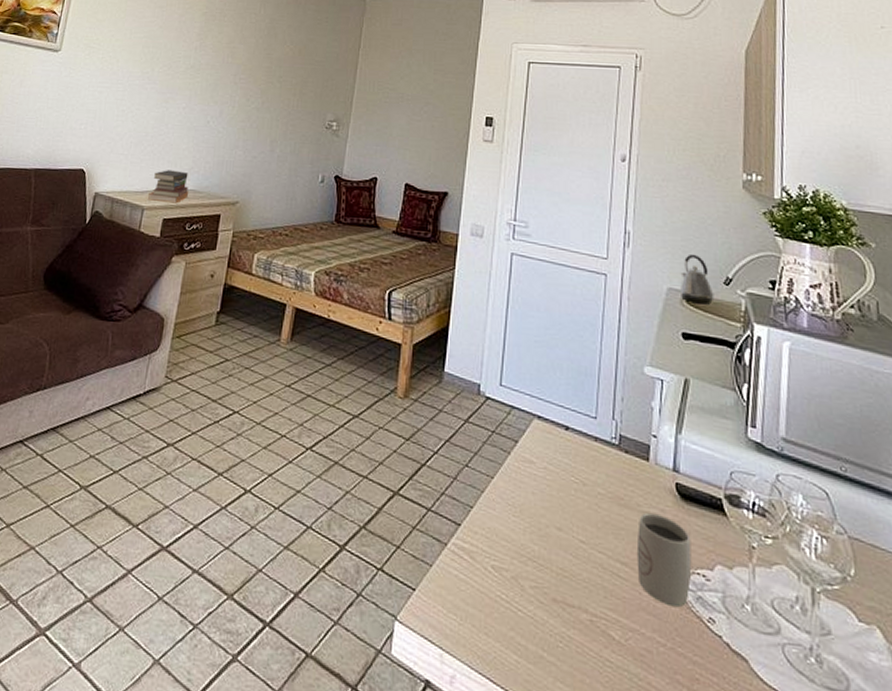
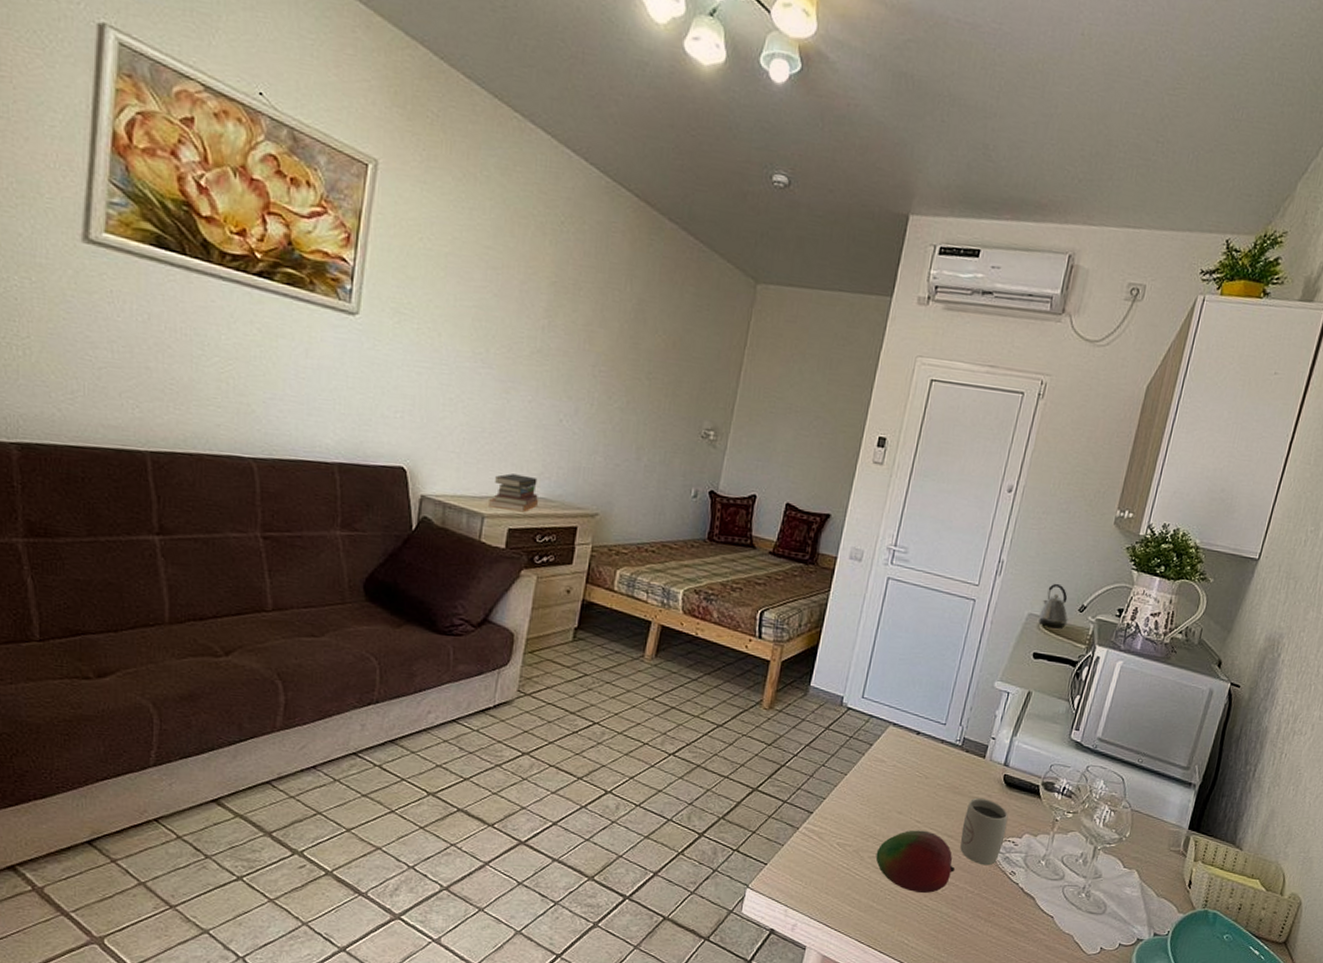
fruit: none [538,552,638,644] -> present [875,830,956,894]

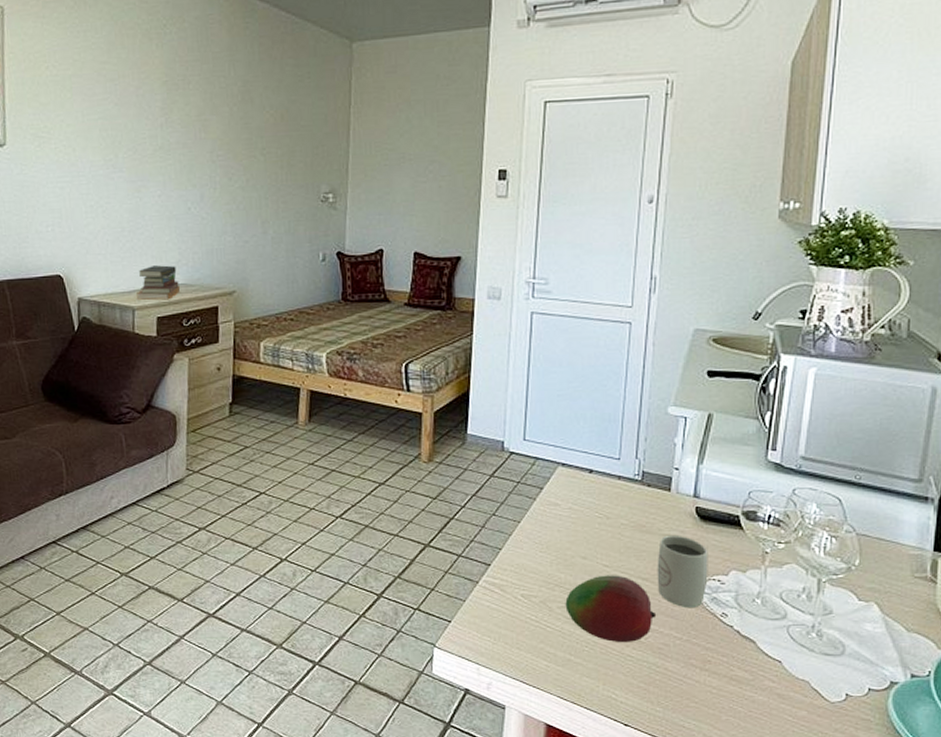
kettle: present [1038,583,1068,629] -> none [706,292,742,342]

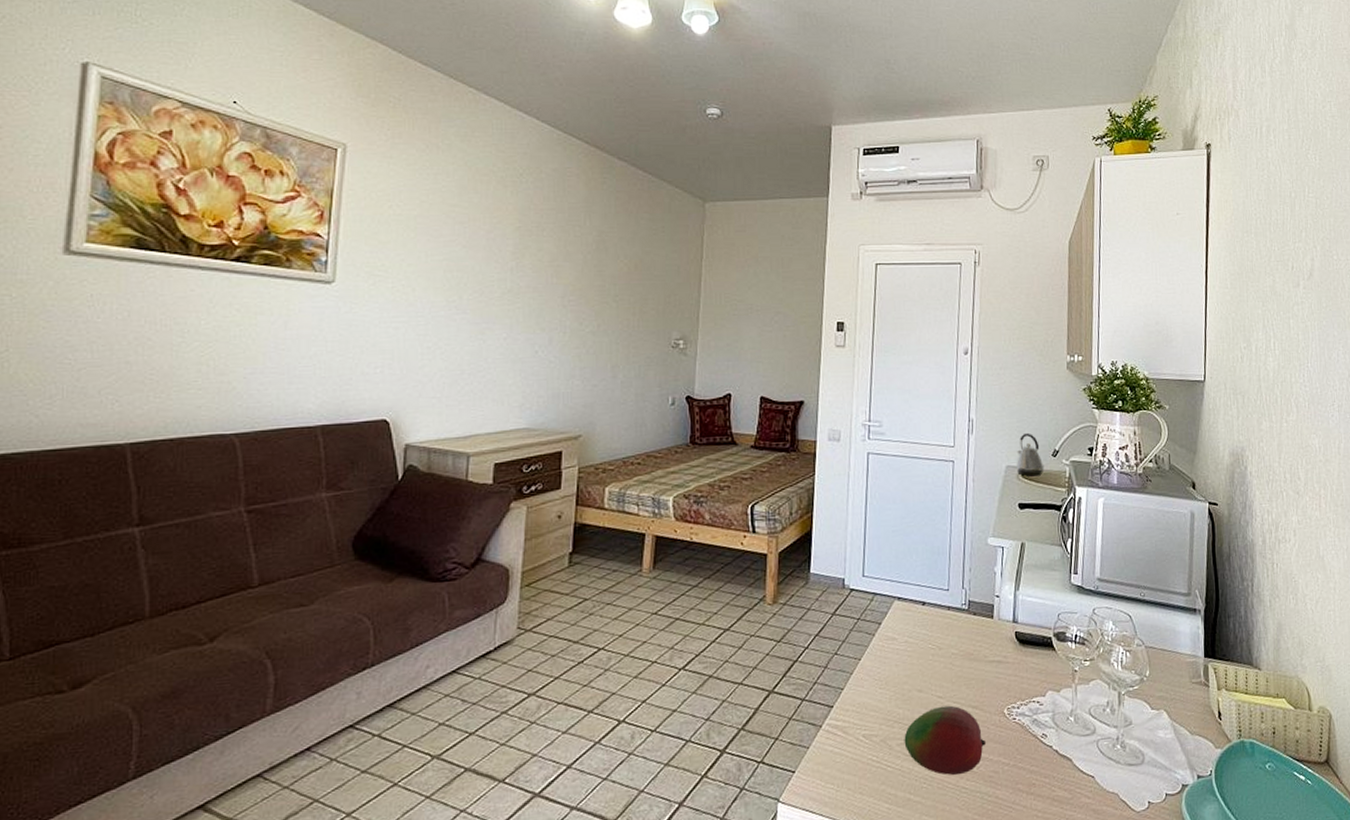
books: present [137,265,181,301] -> none [473,409,522,446]
mug: present [657,536,708,609] -> none [984,661,1029,733]
kettle: none [706,292,742,342] -> present [1016,432,1044,477]

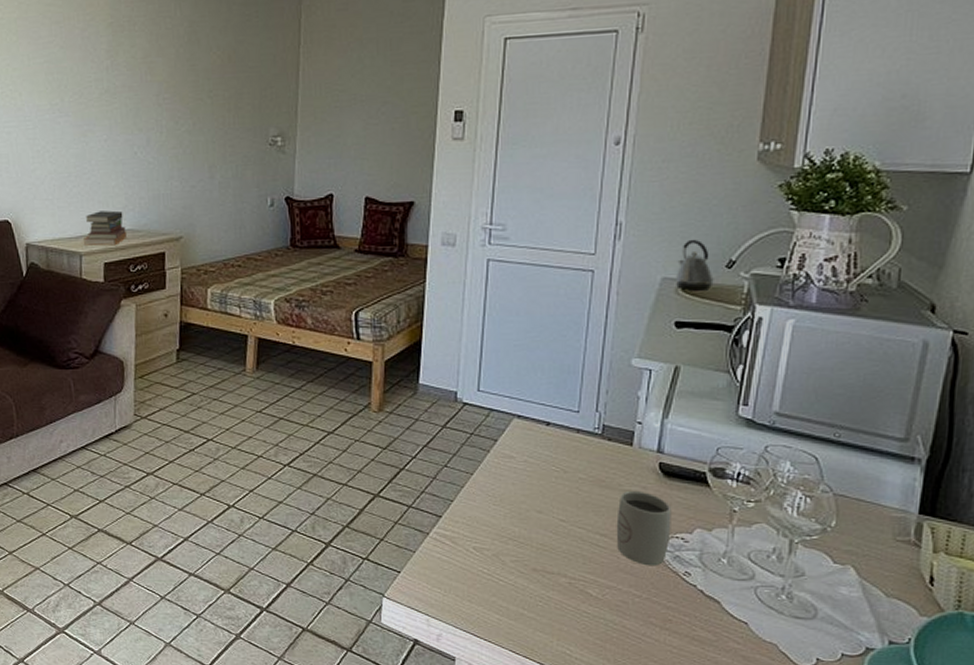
books: none [473,409,522,446] -> present [84,210,127,246]
fruit: present [904,705,987,776] -> none [519,530,615,600]
mug: none [984,661,1029,733] -> present [616,492,672,566]

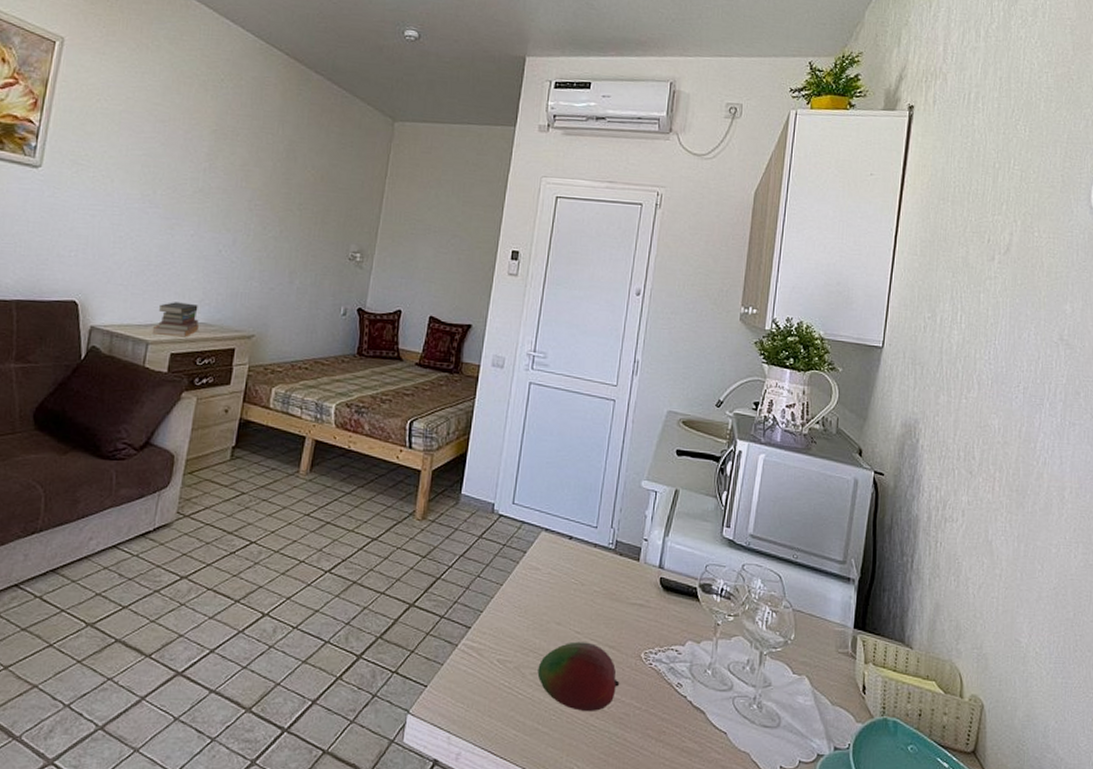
fruit: none [519,530,615,600] -> present [537,641,620,712]
mug: present [616,492,672,566] -> none [622,605,669,678]
kettle: present [675,239,714,291] -> none [677,380,707,425]

